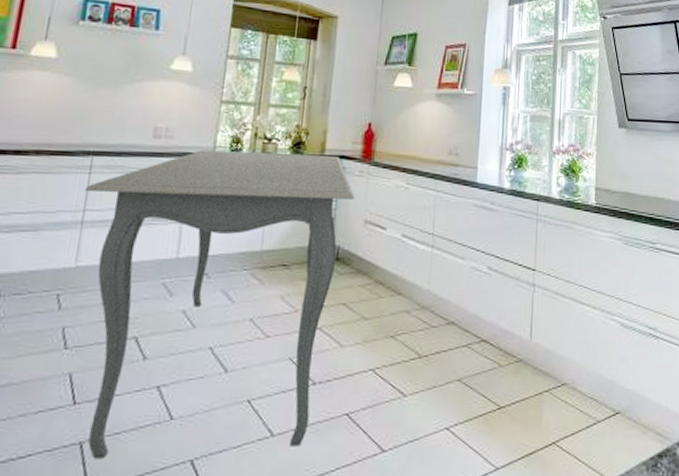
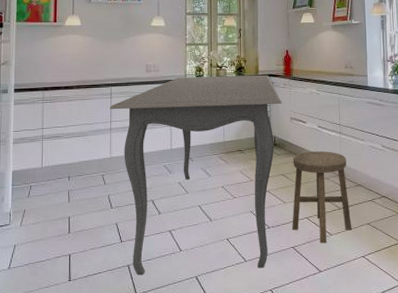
stool: none [349,271,438,409] -> present [292,151,352,244]

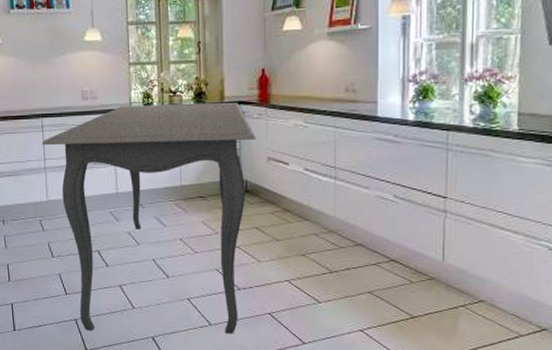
stool: present [292,151,352,244] -> none [268,201,348,312]

